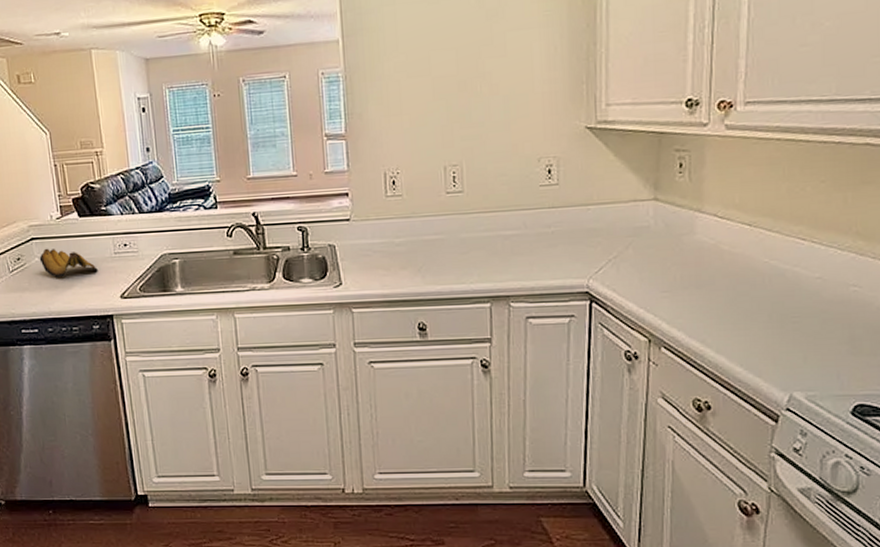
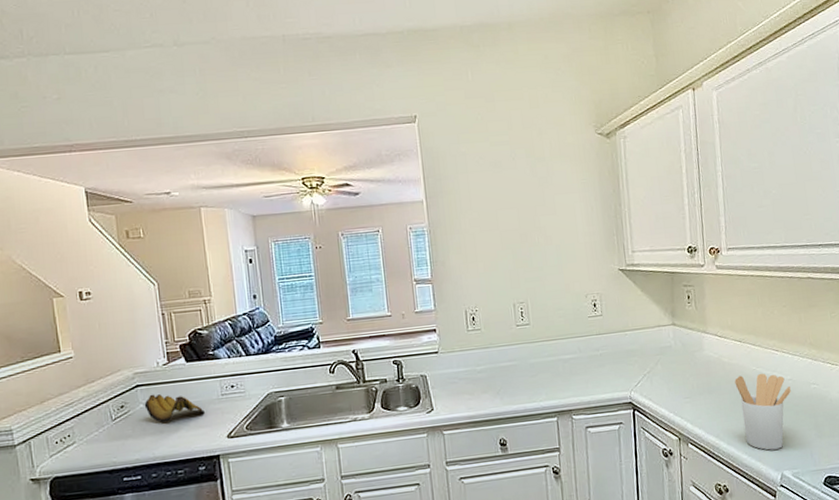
utensil holder: none [736,267,819,365] -> present [735,373,792,450]

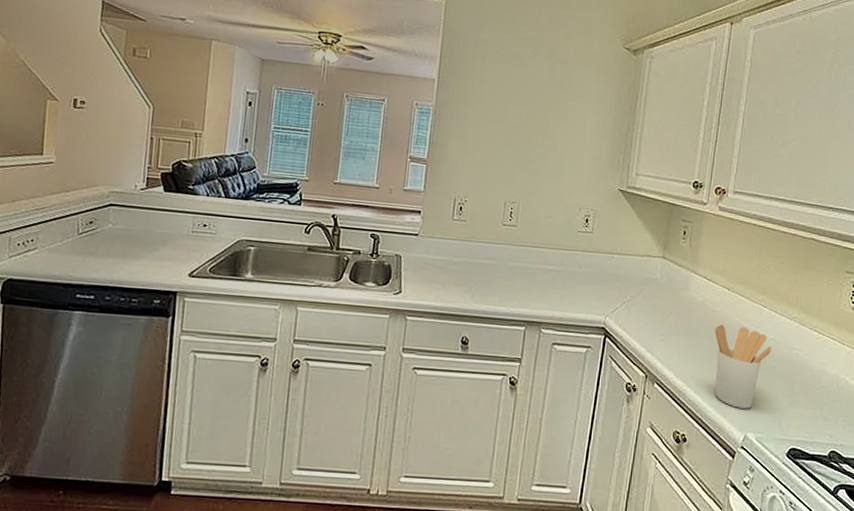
banana bunch: present [144,394,205,423] -> none [113,216,172,247]

